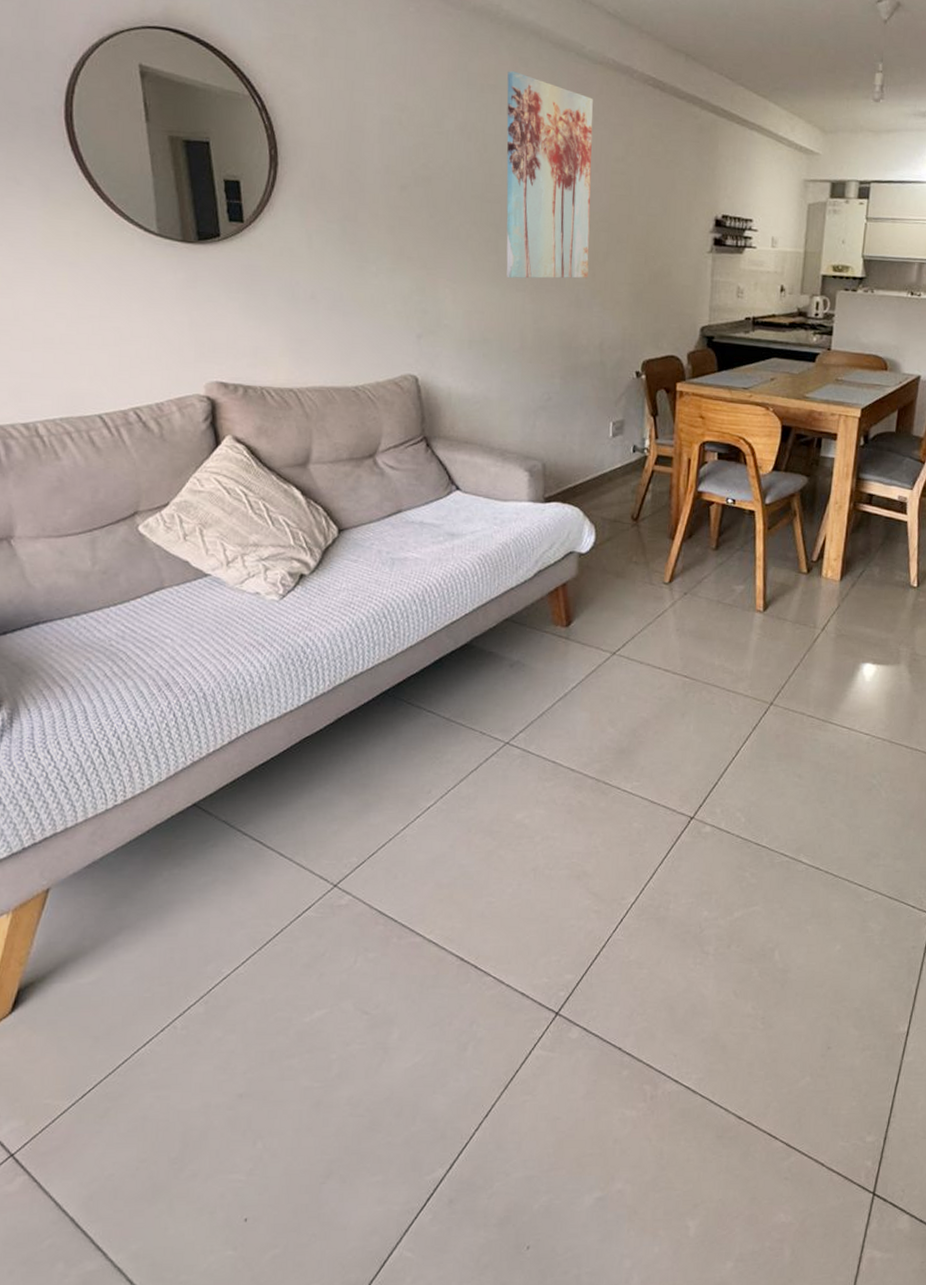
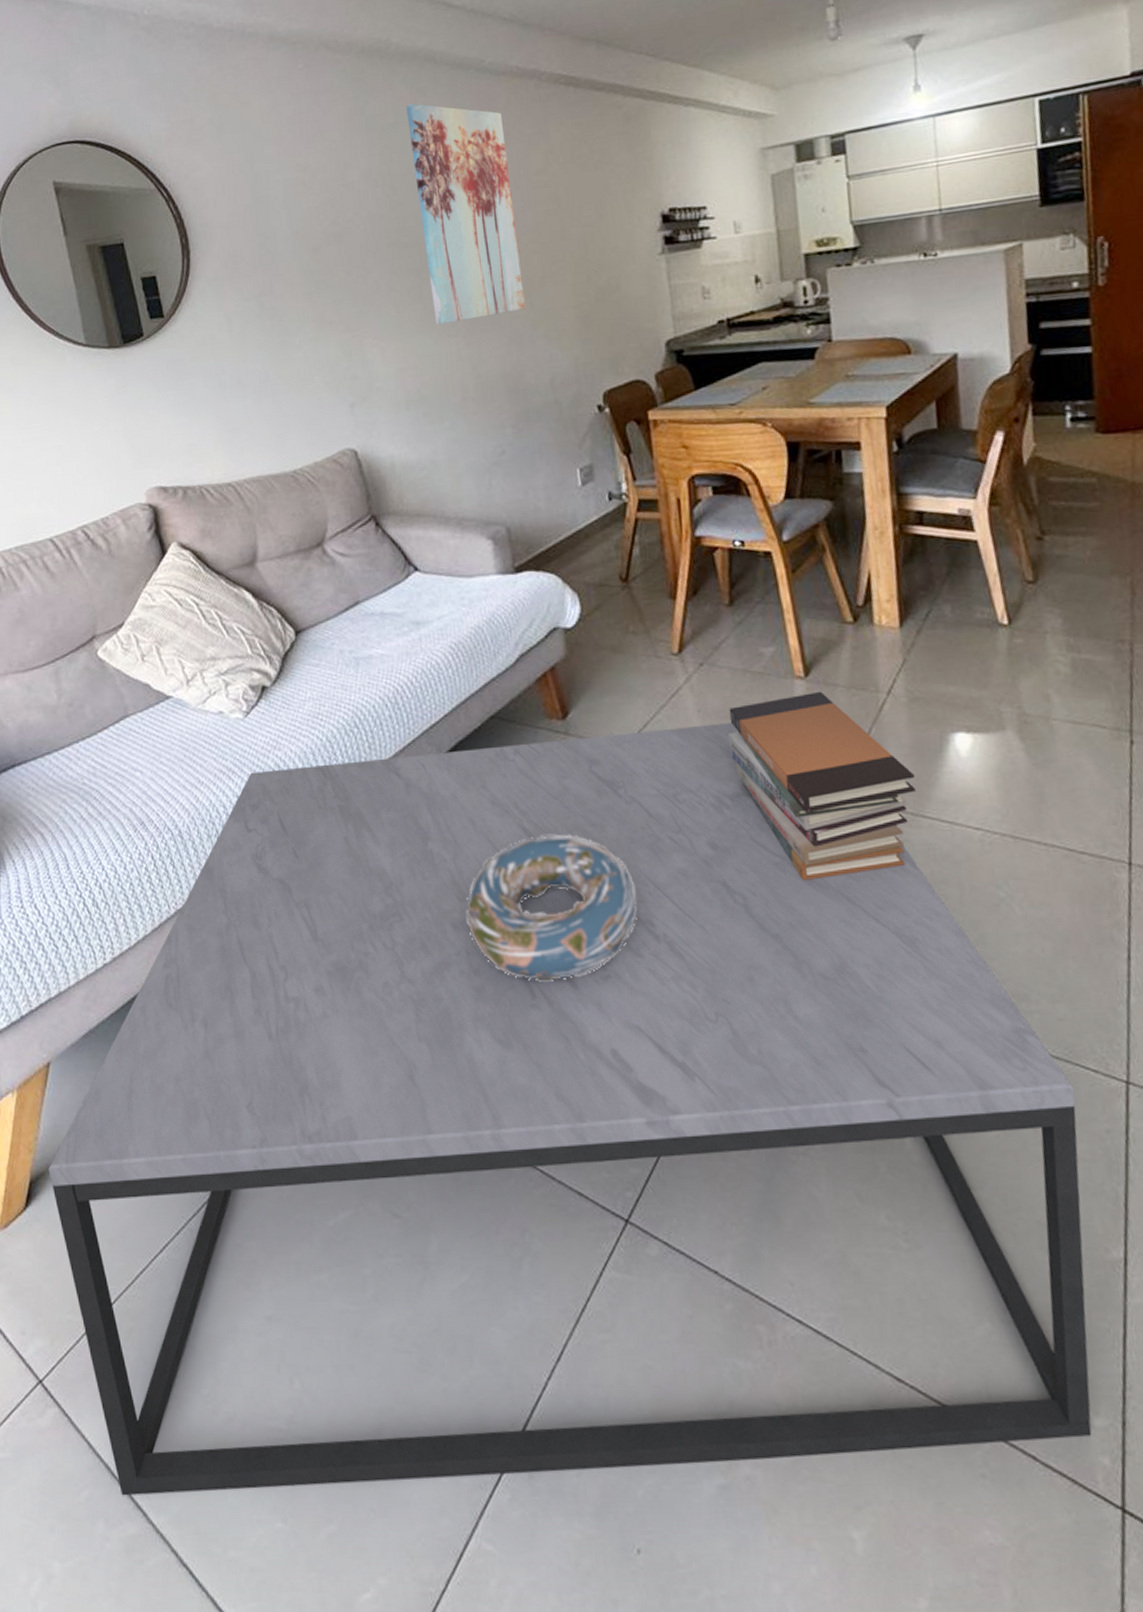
coffee table: none [38,641,897,1241] -> present [48,723,1092,1496]
decorative bowl: none [459,718,604,833] -> present [465,834,638,982]
book stack: none [696,623,831,766] -> present [728,691,916,882]

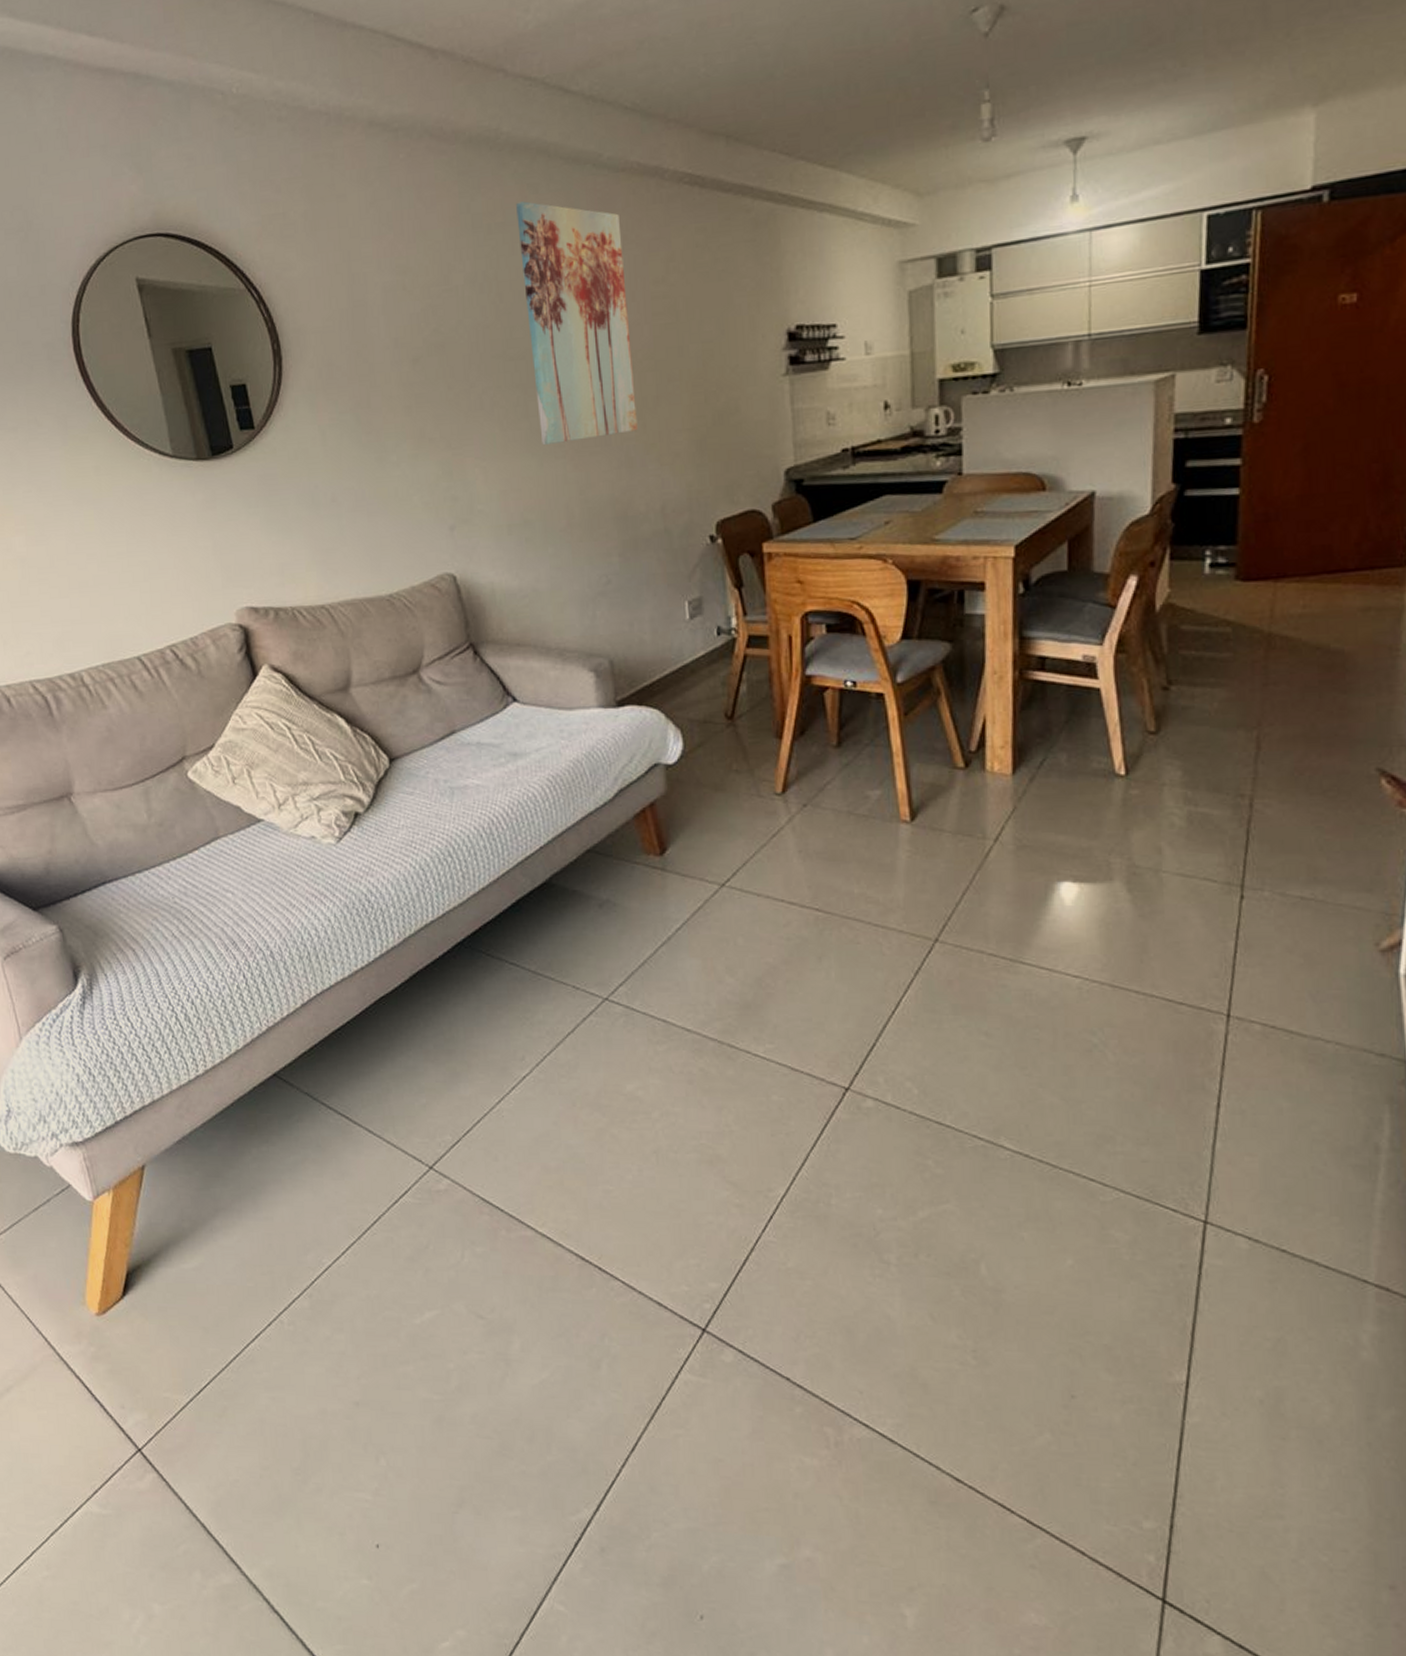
coffee table: present [48,723,1092,1496] -> none [144,864,1153,1552]
decorative bowl: present [465,834,638,982] -> none [555,968,728,1108]
book stack: present [728,691,916,882] -> none [829,835,1017,1022]

